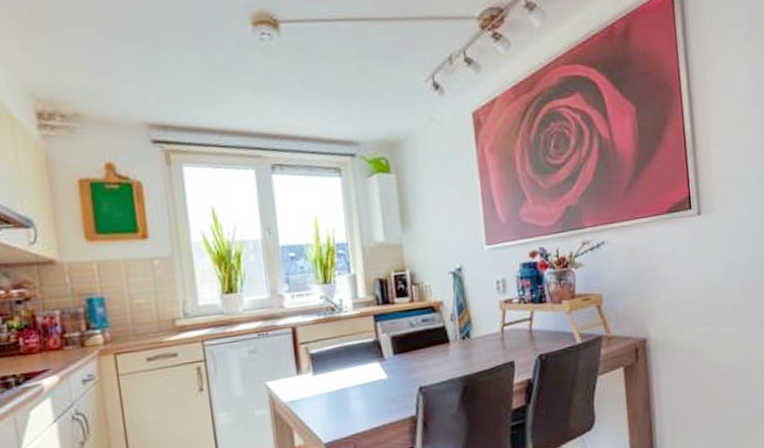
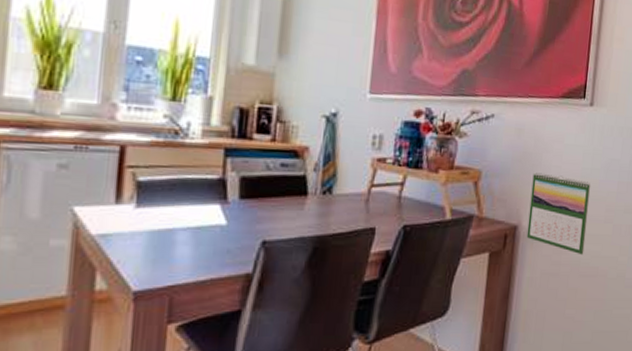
calendar: none [652,285,718,356] -> present [526,172,591,255]

